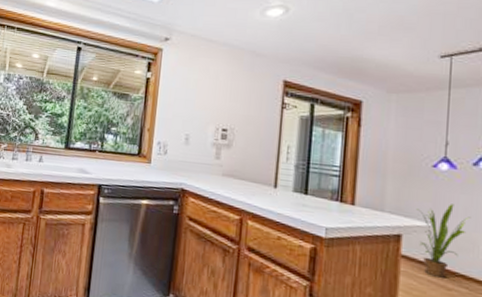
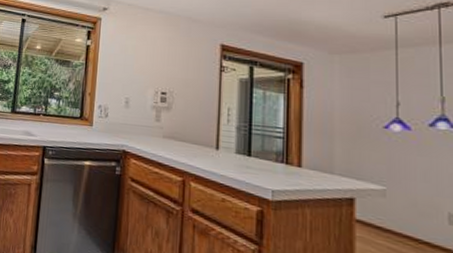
house plant: present [416,204,471,278] -> none [369,166,431,245]

